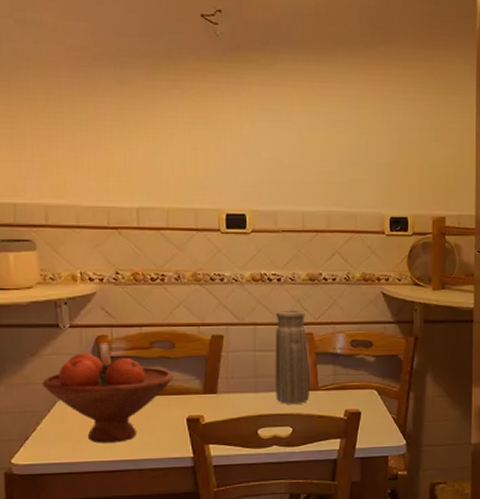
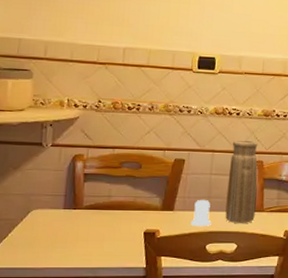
fruit bowl: present [42,352,173,443] -> none [19,169,137,251]
salt shaker: none [238,379,261,409] -> present [190,199,211,226]

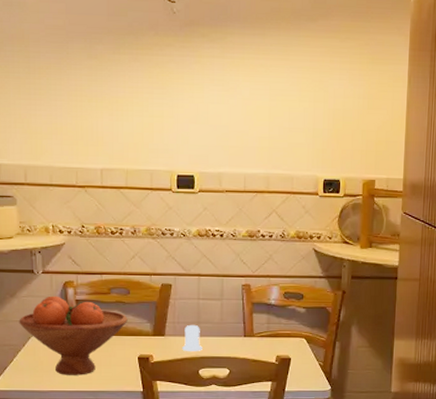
fruit bowl: none [19,169,137,251] -> present [19,296,128,375]
vase: present [225,140,258,223] -> none [216,263,246,348]

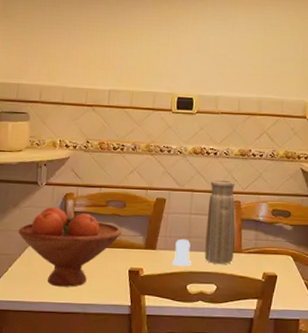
vase: none [216,263,246,348] -> present [205,180,235,264]

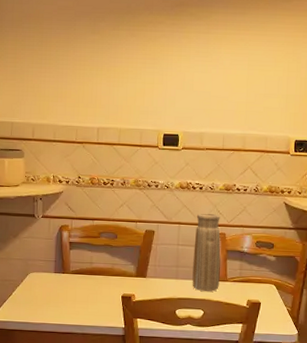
fruit bowl: present [18,207,122,287] -> none [19,237,114,310]
salt shaker: present [172,239,192,266] -> none [161,268,180,293]

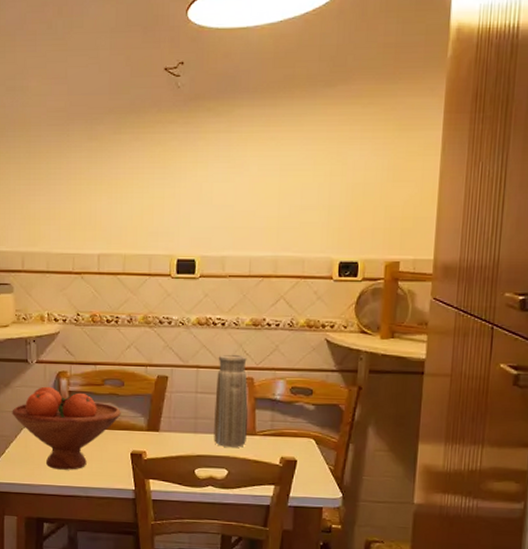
fruit bowl: none [19,237,114,310] -> present [12,386,121,470]

